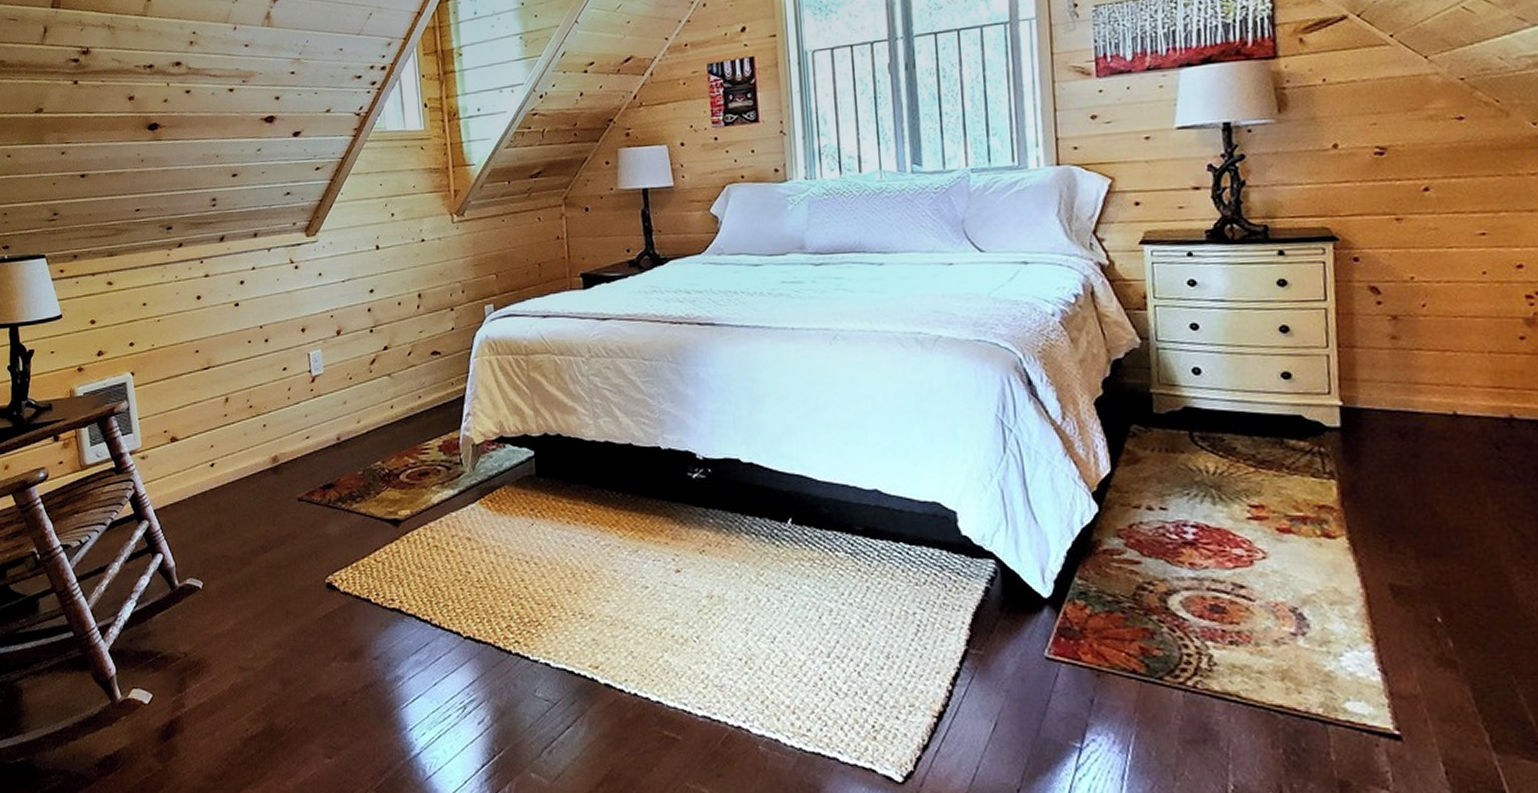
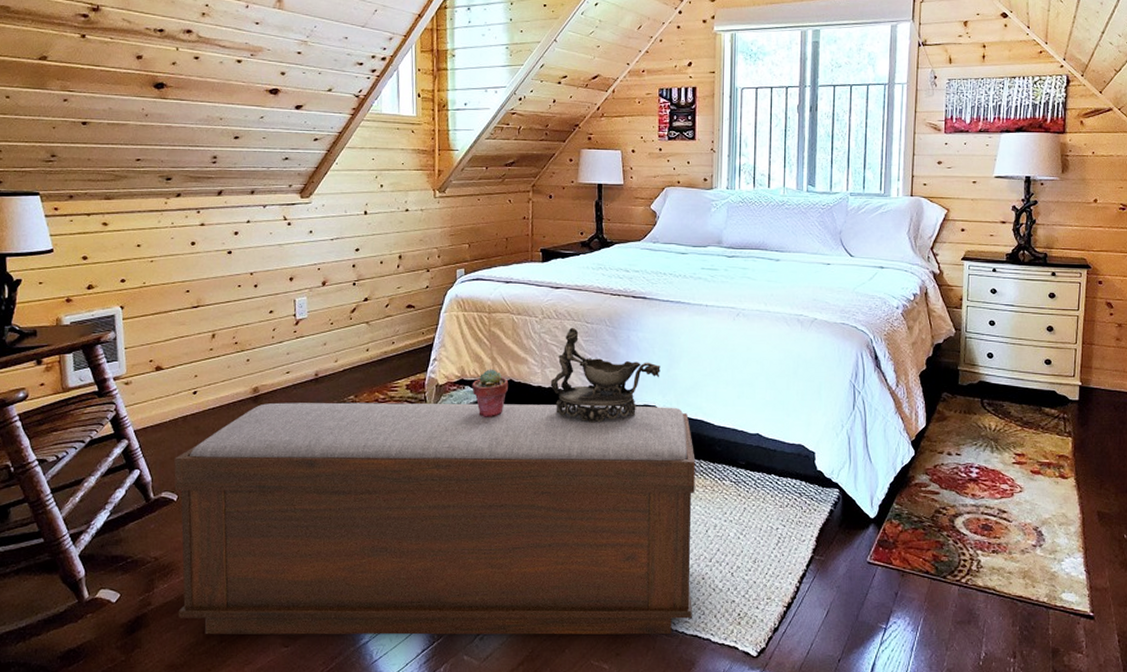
bench: none [196,459,811,752] -> present [174,402,695,635]
potted succulent: none [513,422,556,481] -> present [472,369,508,417]
decorative bowl: none [606,366,741,483] -> present [550,327,661,423]

